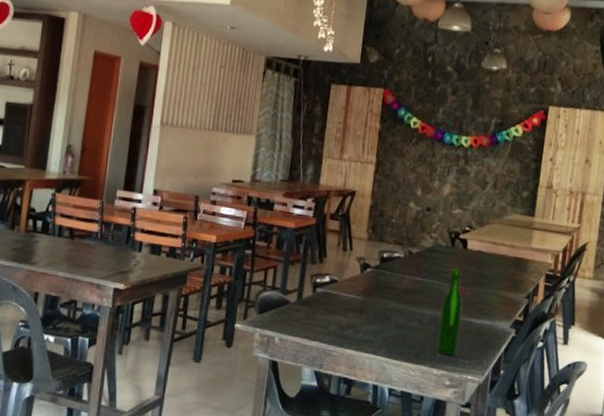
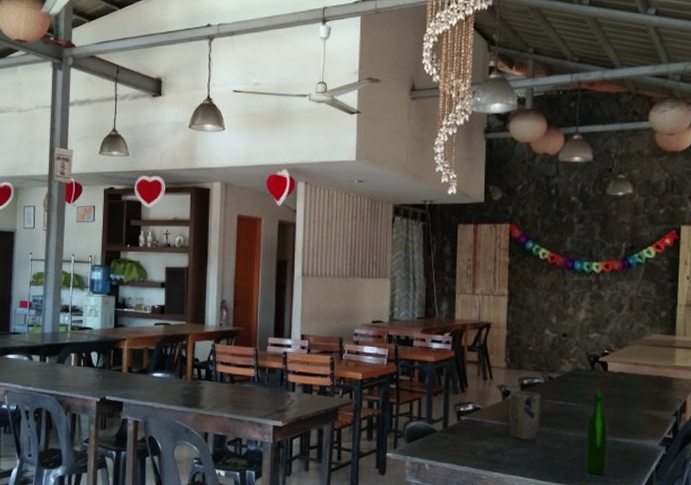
plant pot: none [365,264,400,317] -> present [508,391,542,440]

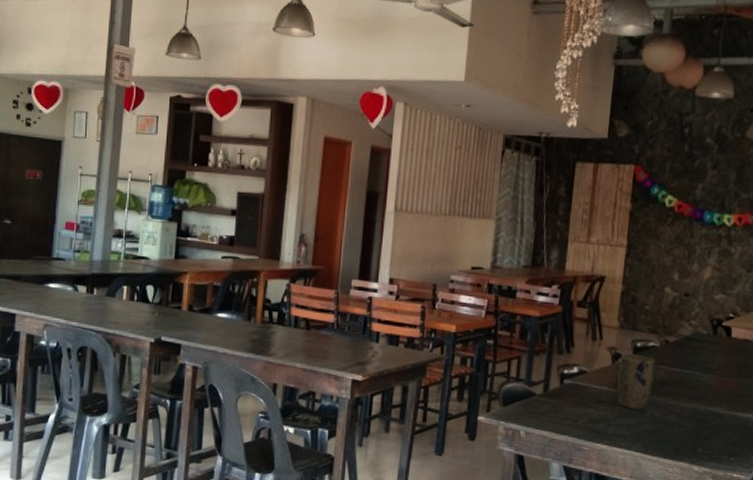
wine bottle: present [585,391,608,476] -> none [697,358,727,453]

